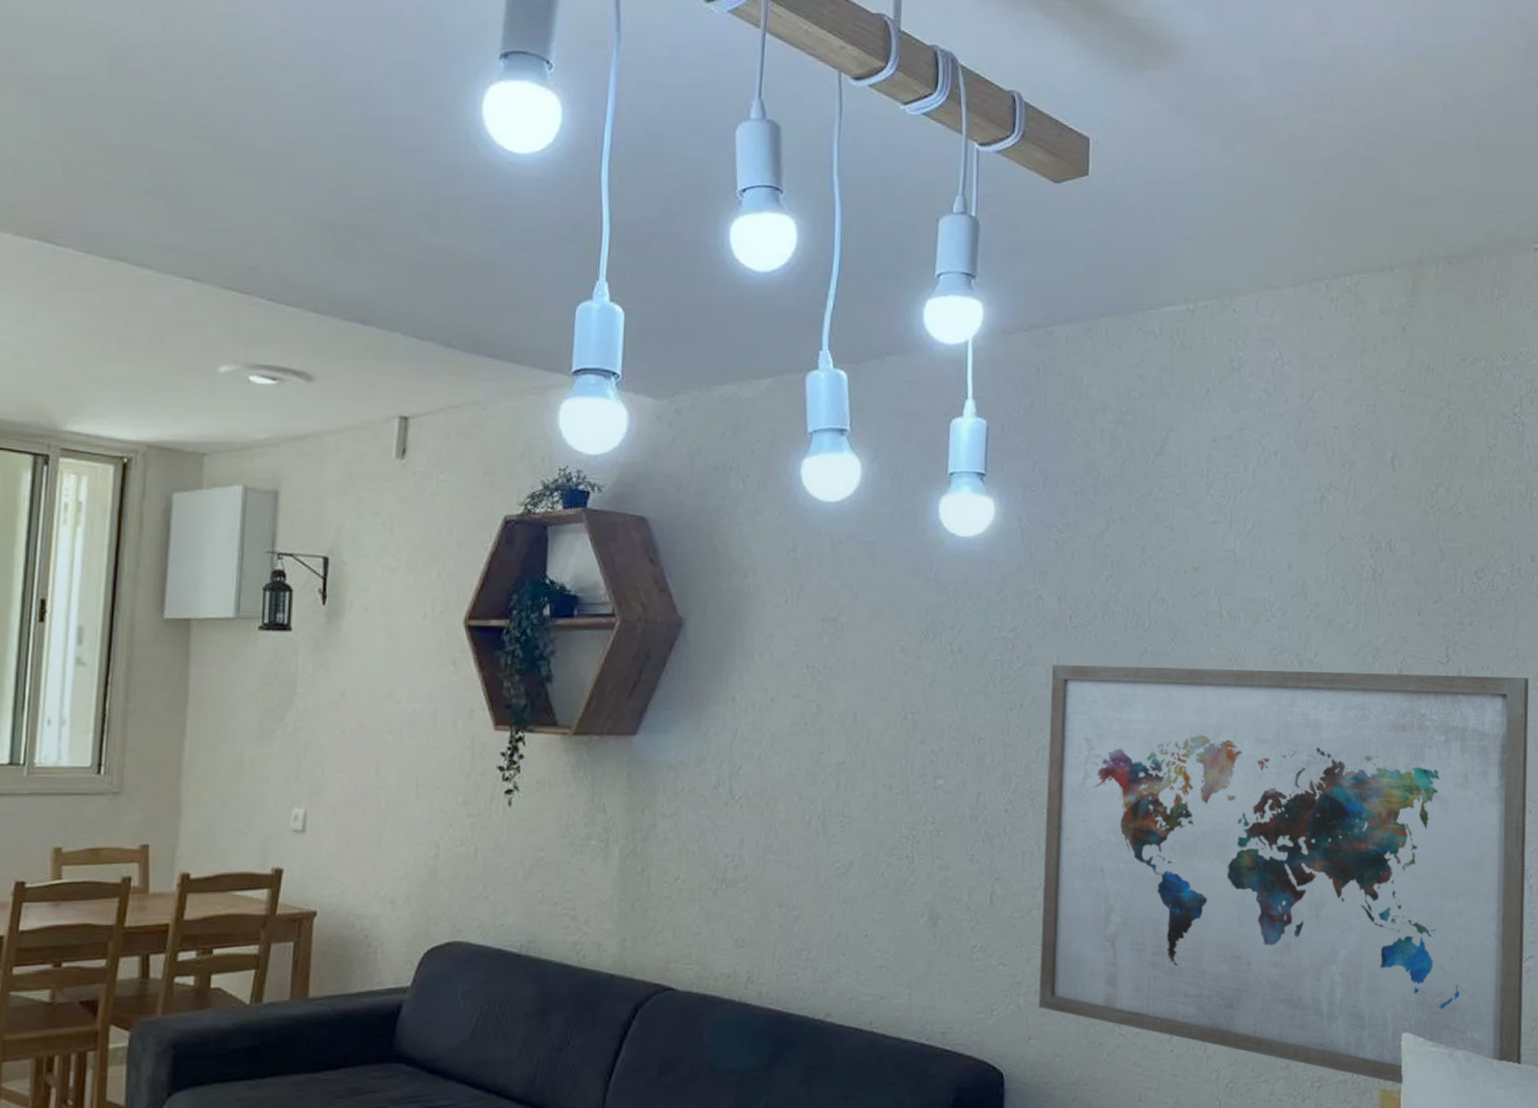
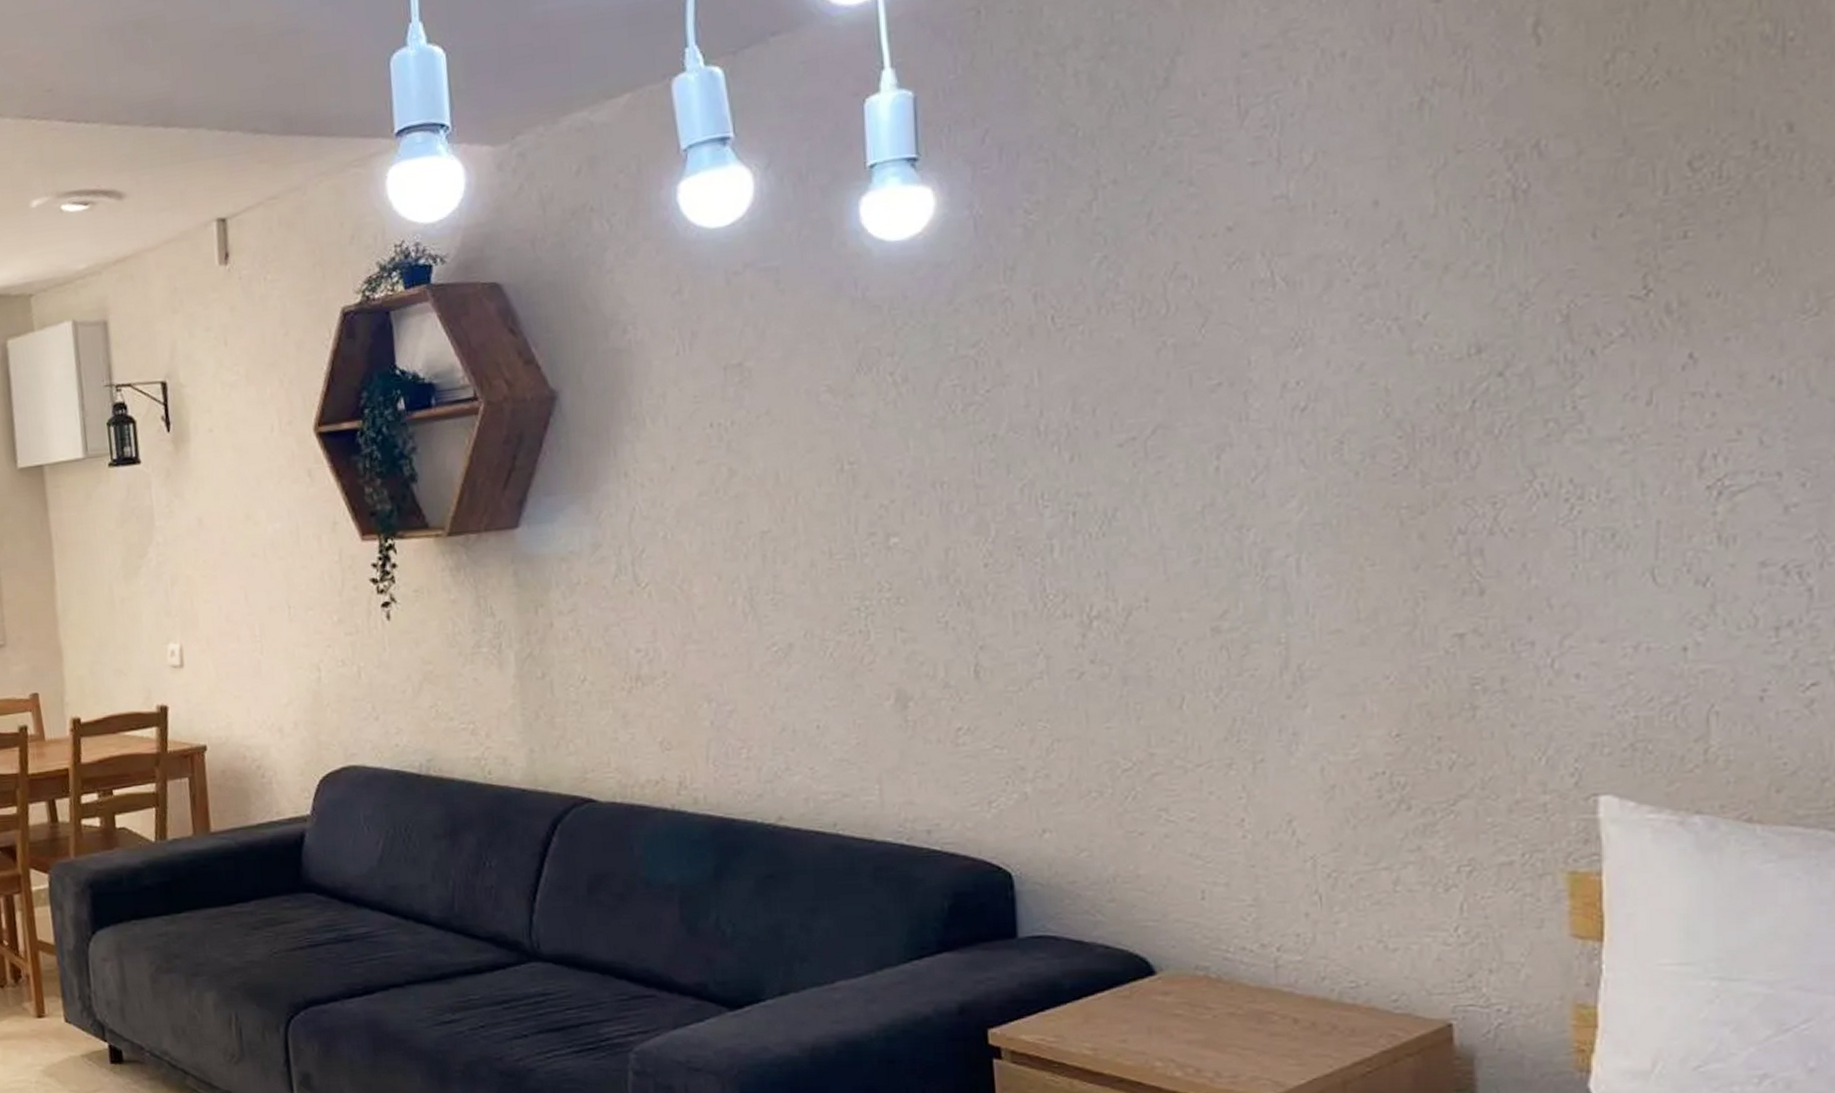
wall art: present [1039,665,1529,1085] -> none [1032,298,1804,865]

